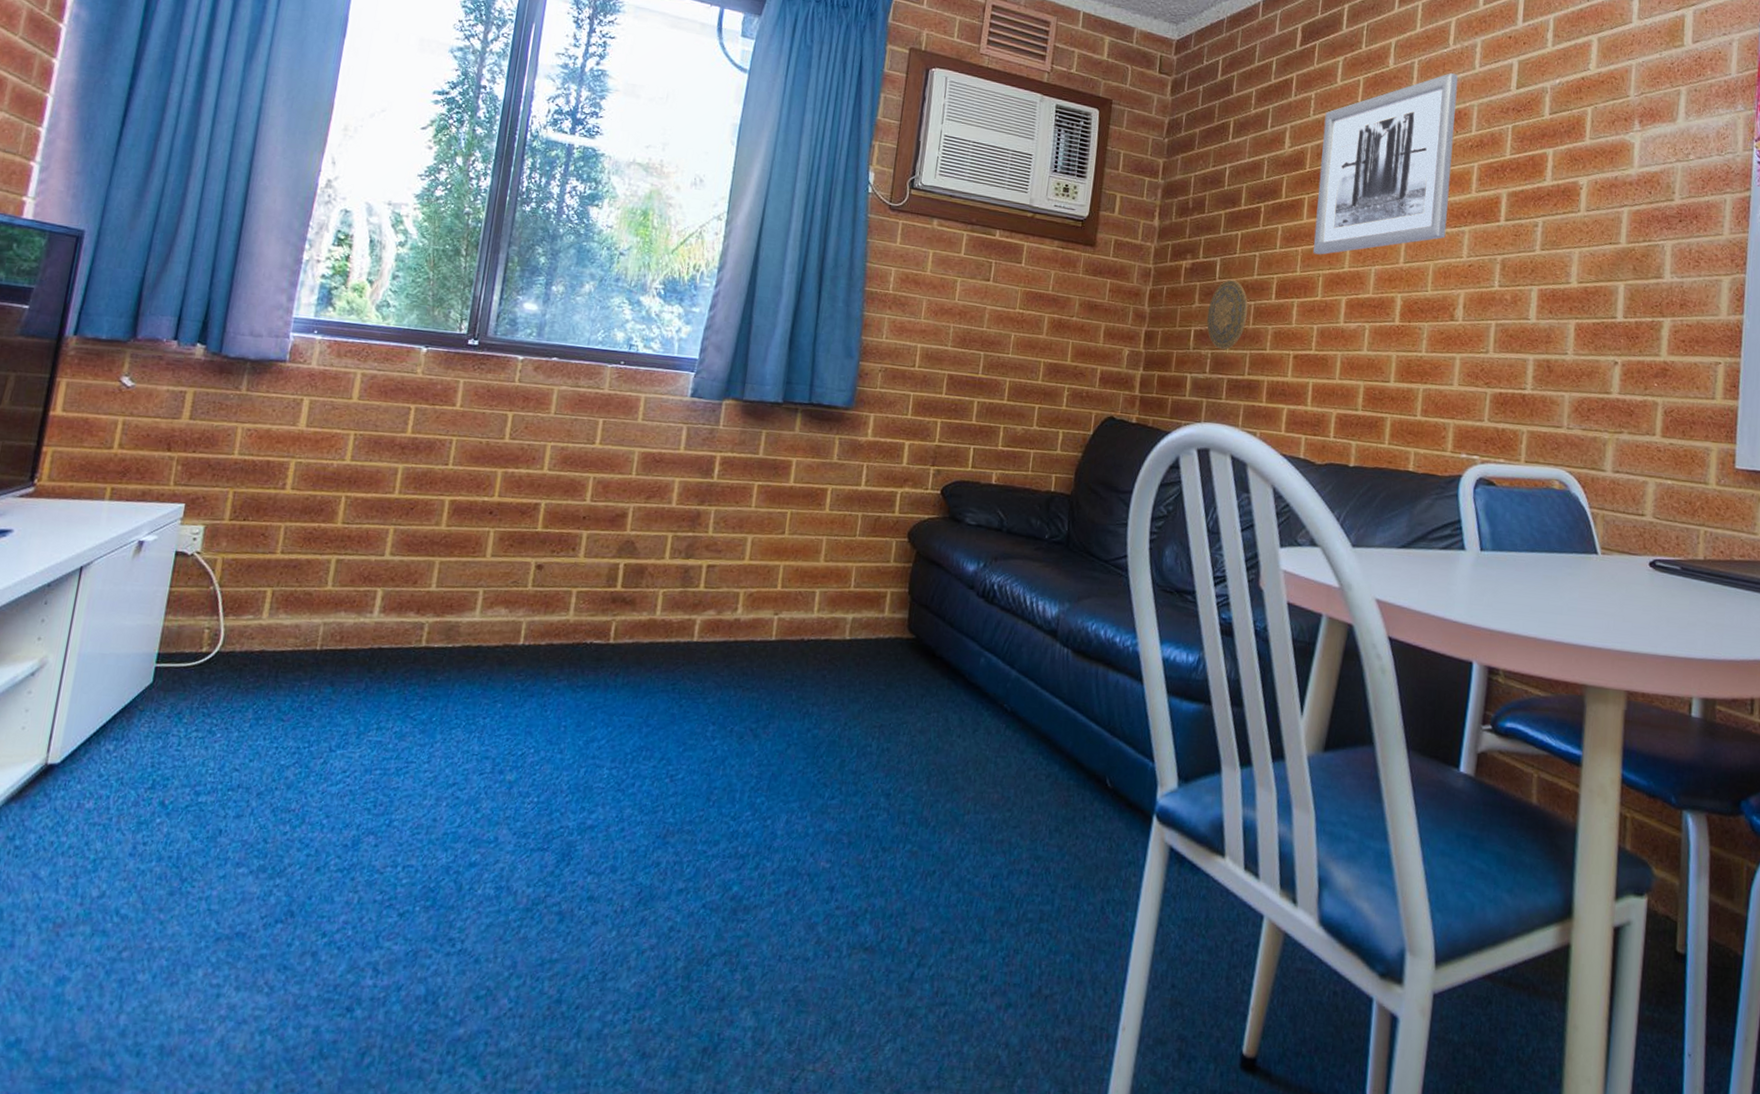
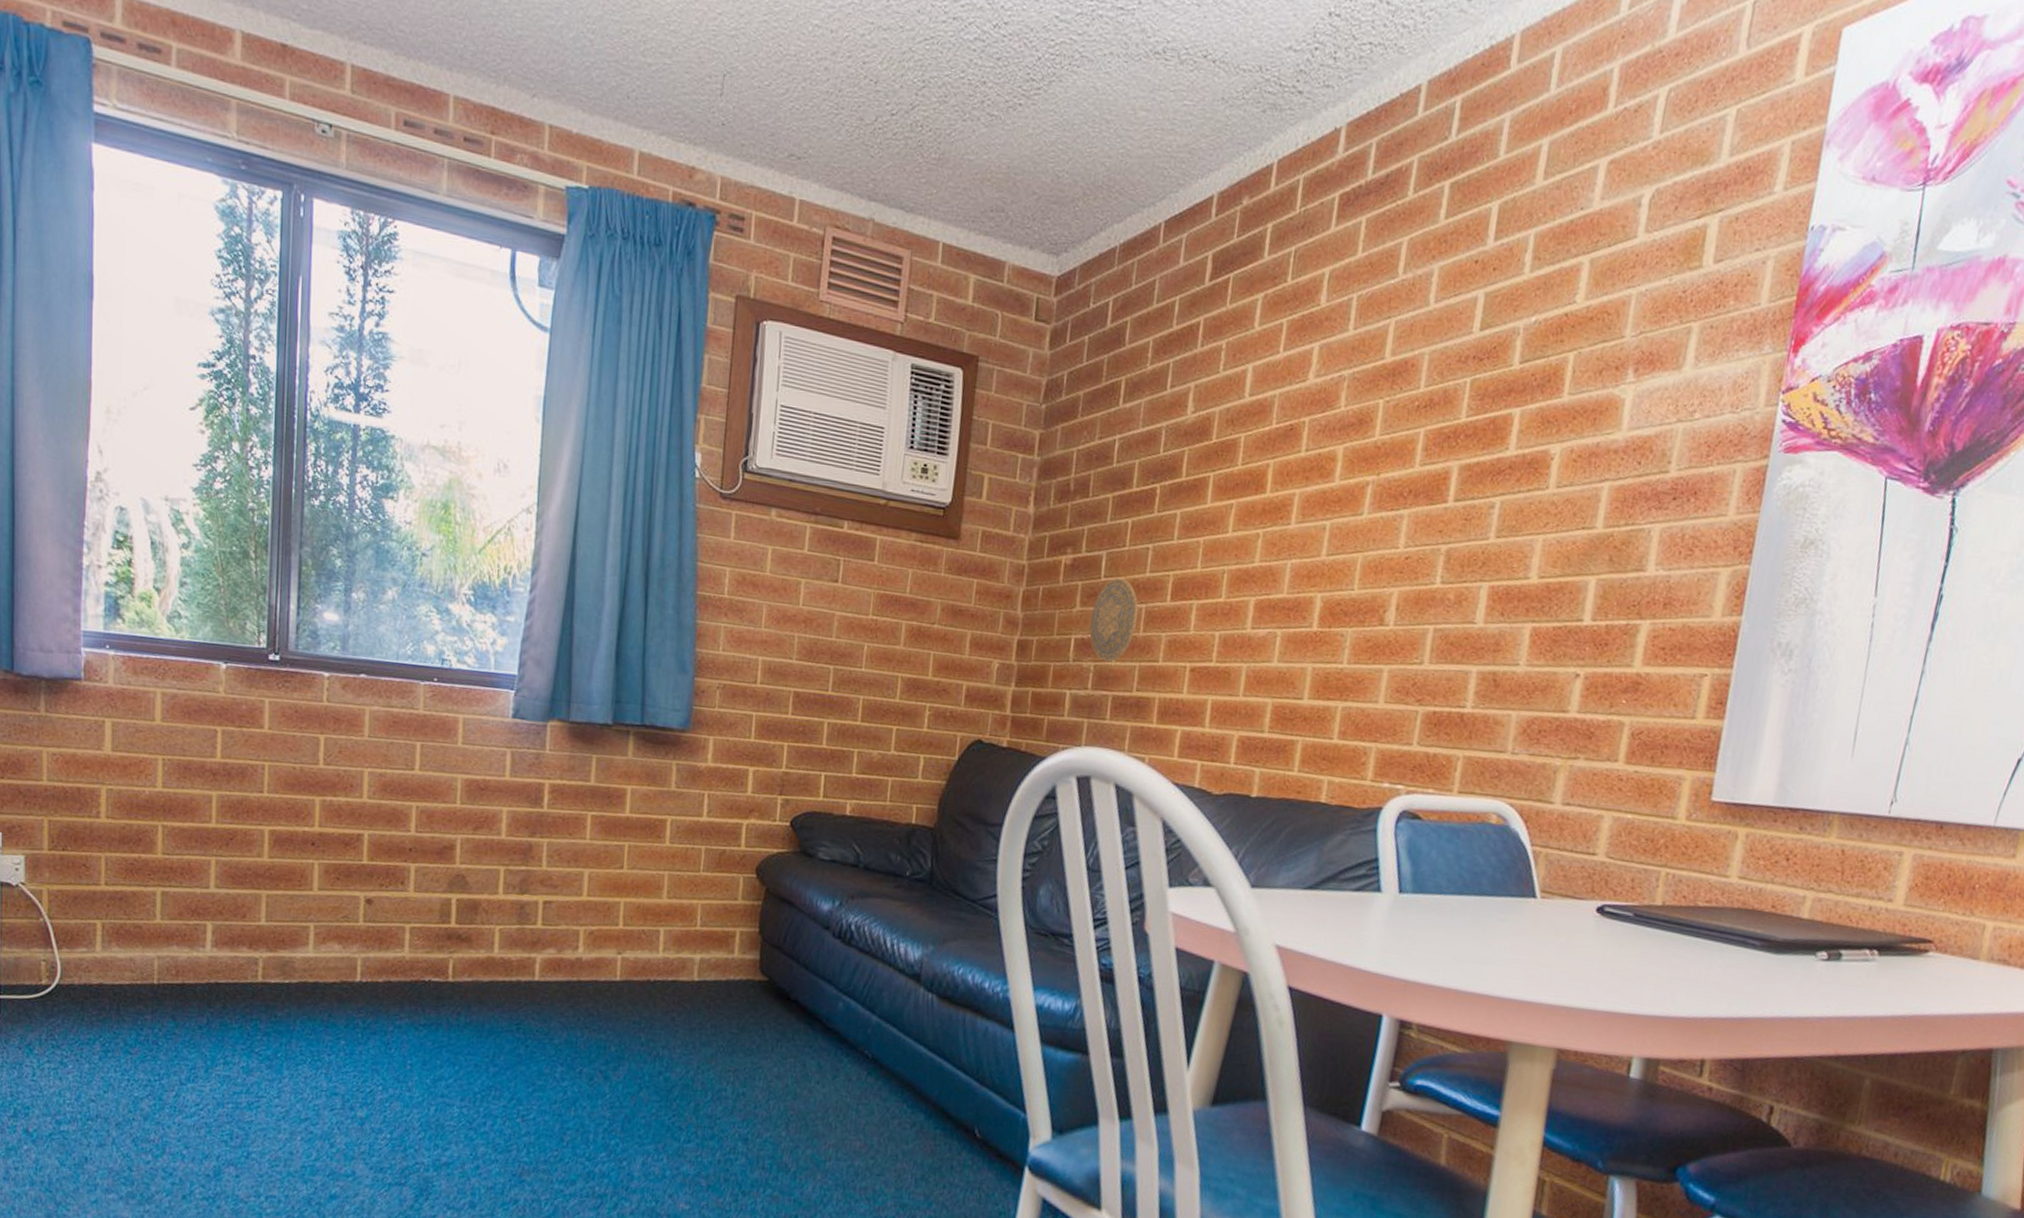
wall art: present [1313,72,1459,255] -> none [1217,310,1407,547]

